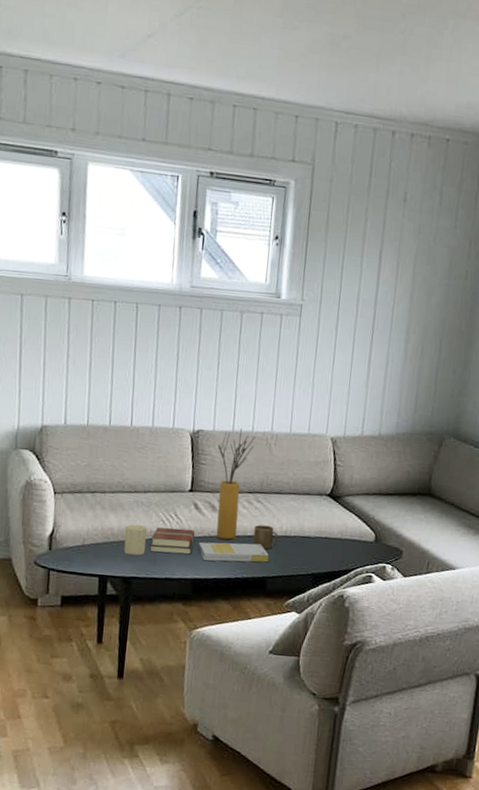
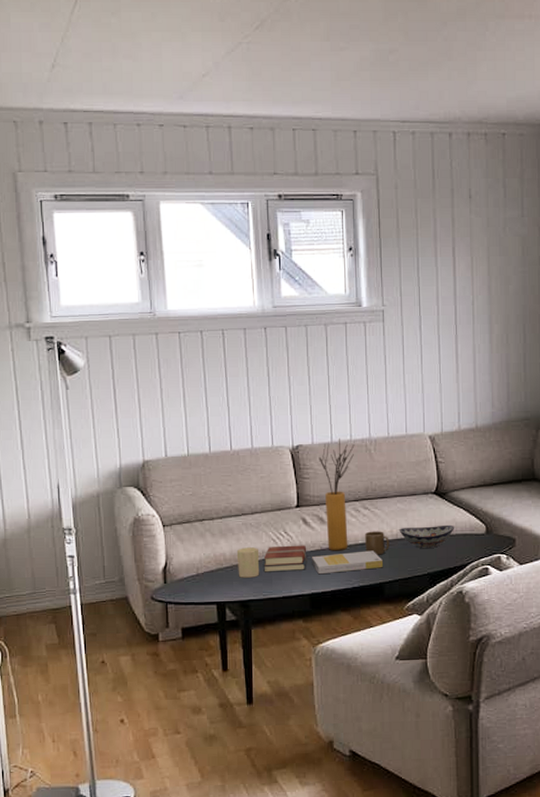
decorative bowl: none [288,525,345,550] -> present [399,524,455,549]

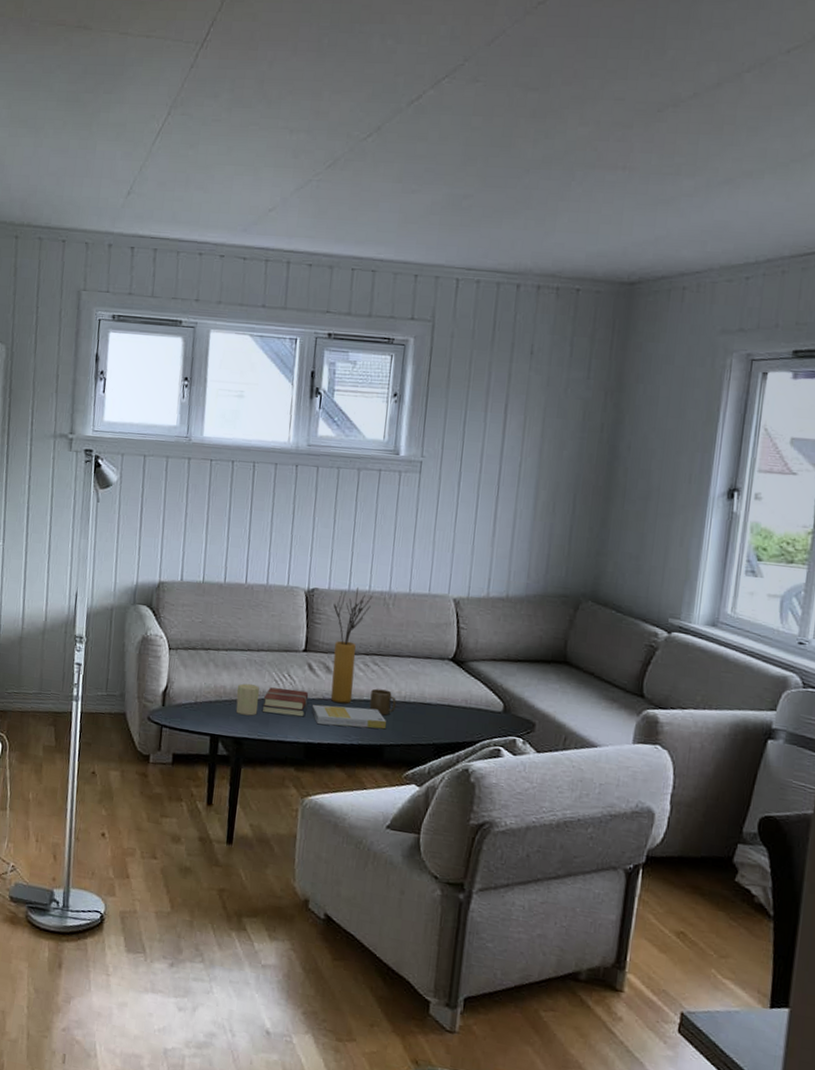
decorative bowl: present [399,524,455,549] -> none [408,691,470,718]

